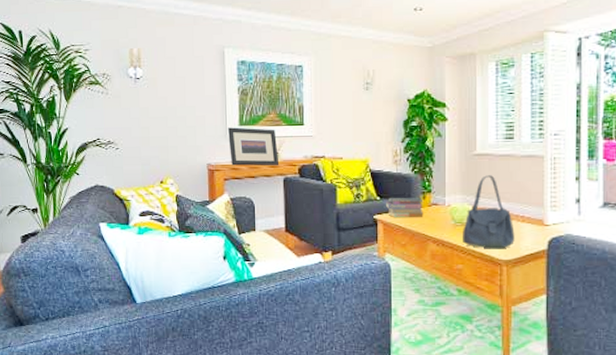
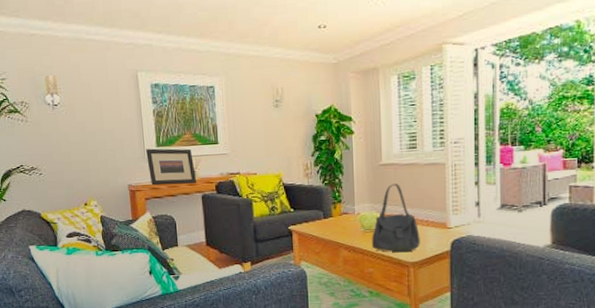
books: present [385,198,424,218] -> none [298,208,335,228]

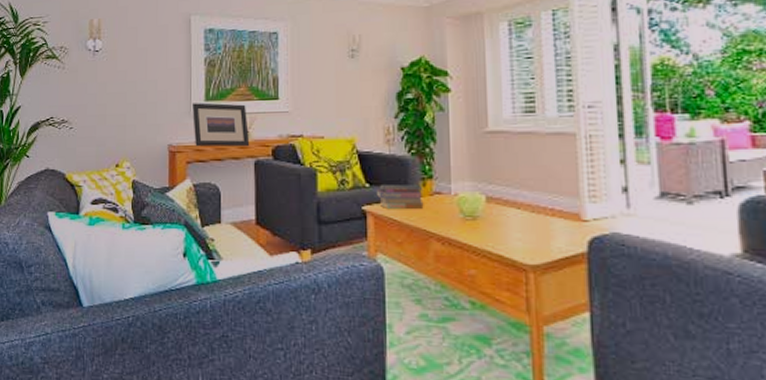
books: none [298,208,335,228] -> present [376,185,424,210]
handbag: present [372,184,420,252] -> none [474,157,543,249]

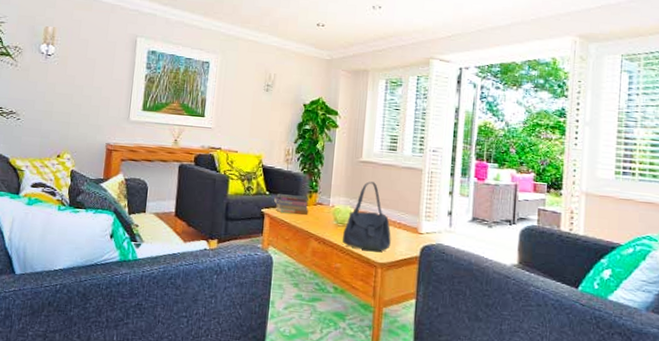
picture frame: present [193,103,250,147] -> none [130,111,177,153]
handbag: none [474,157,543,249] -> present [342,181,391,251]

